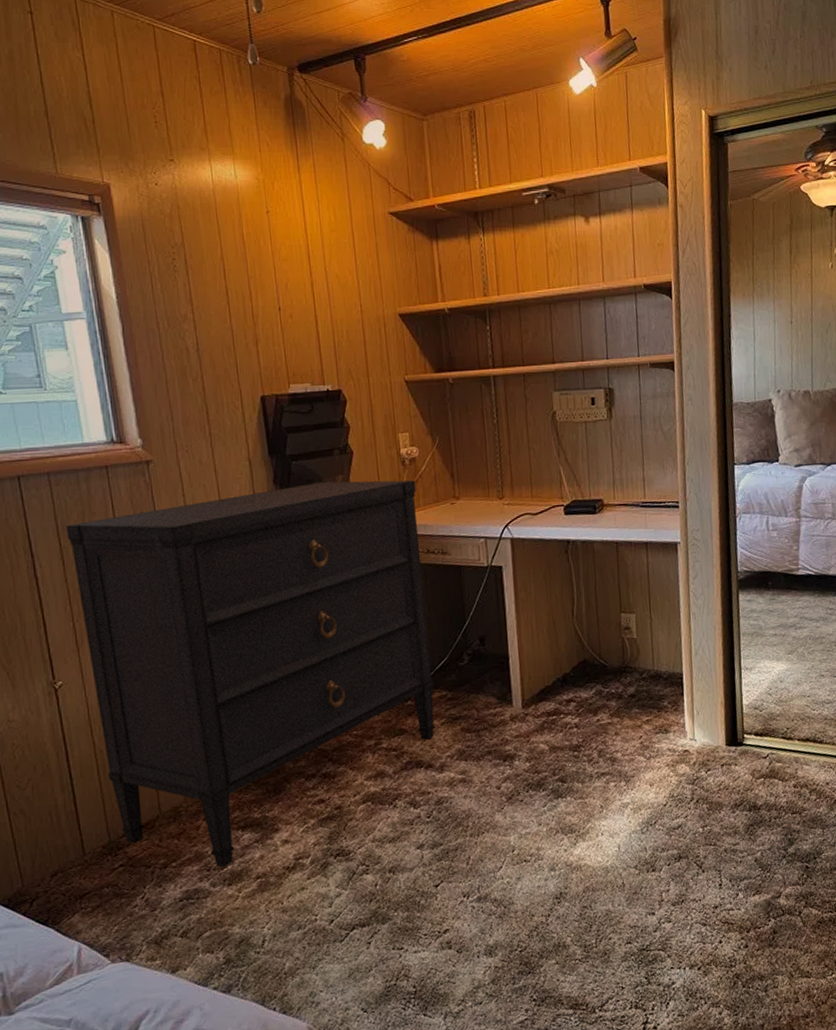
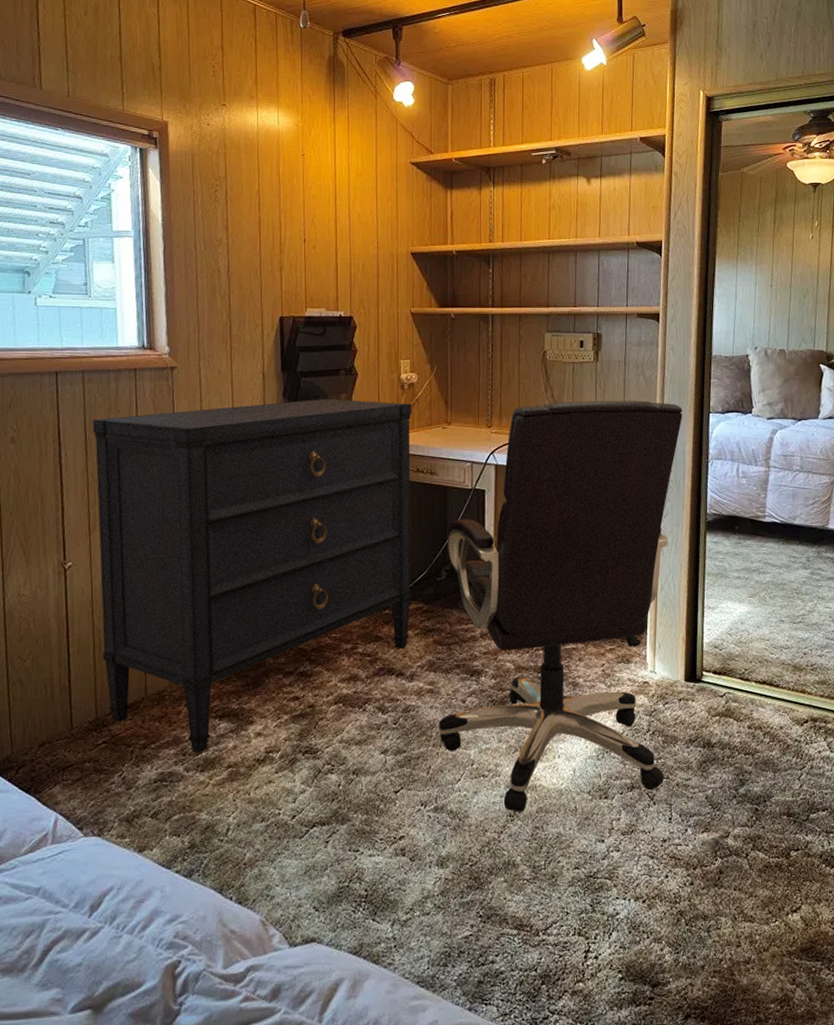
chair: none [466,457,711,894] -> present [439,400,683,812]

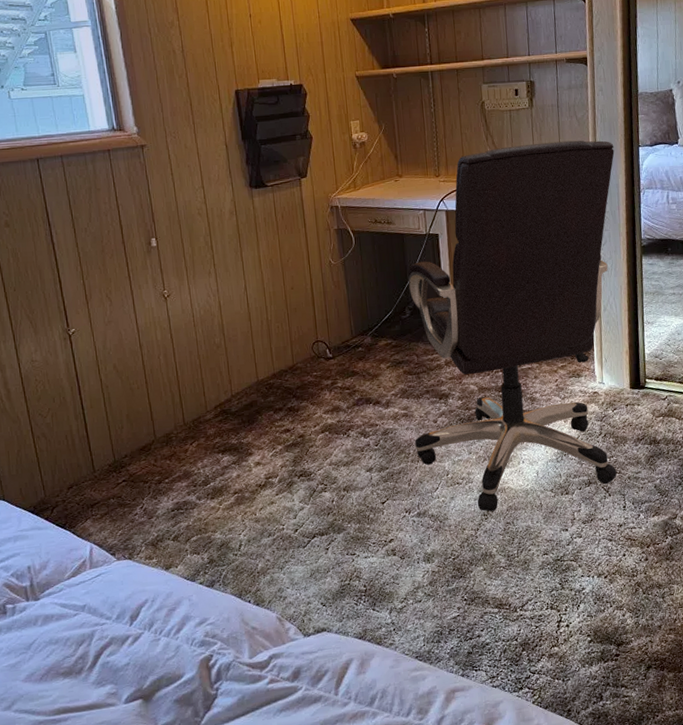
dresser: present [92,398,412,754] -> none [76,161,382,484]

